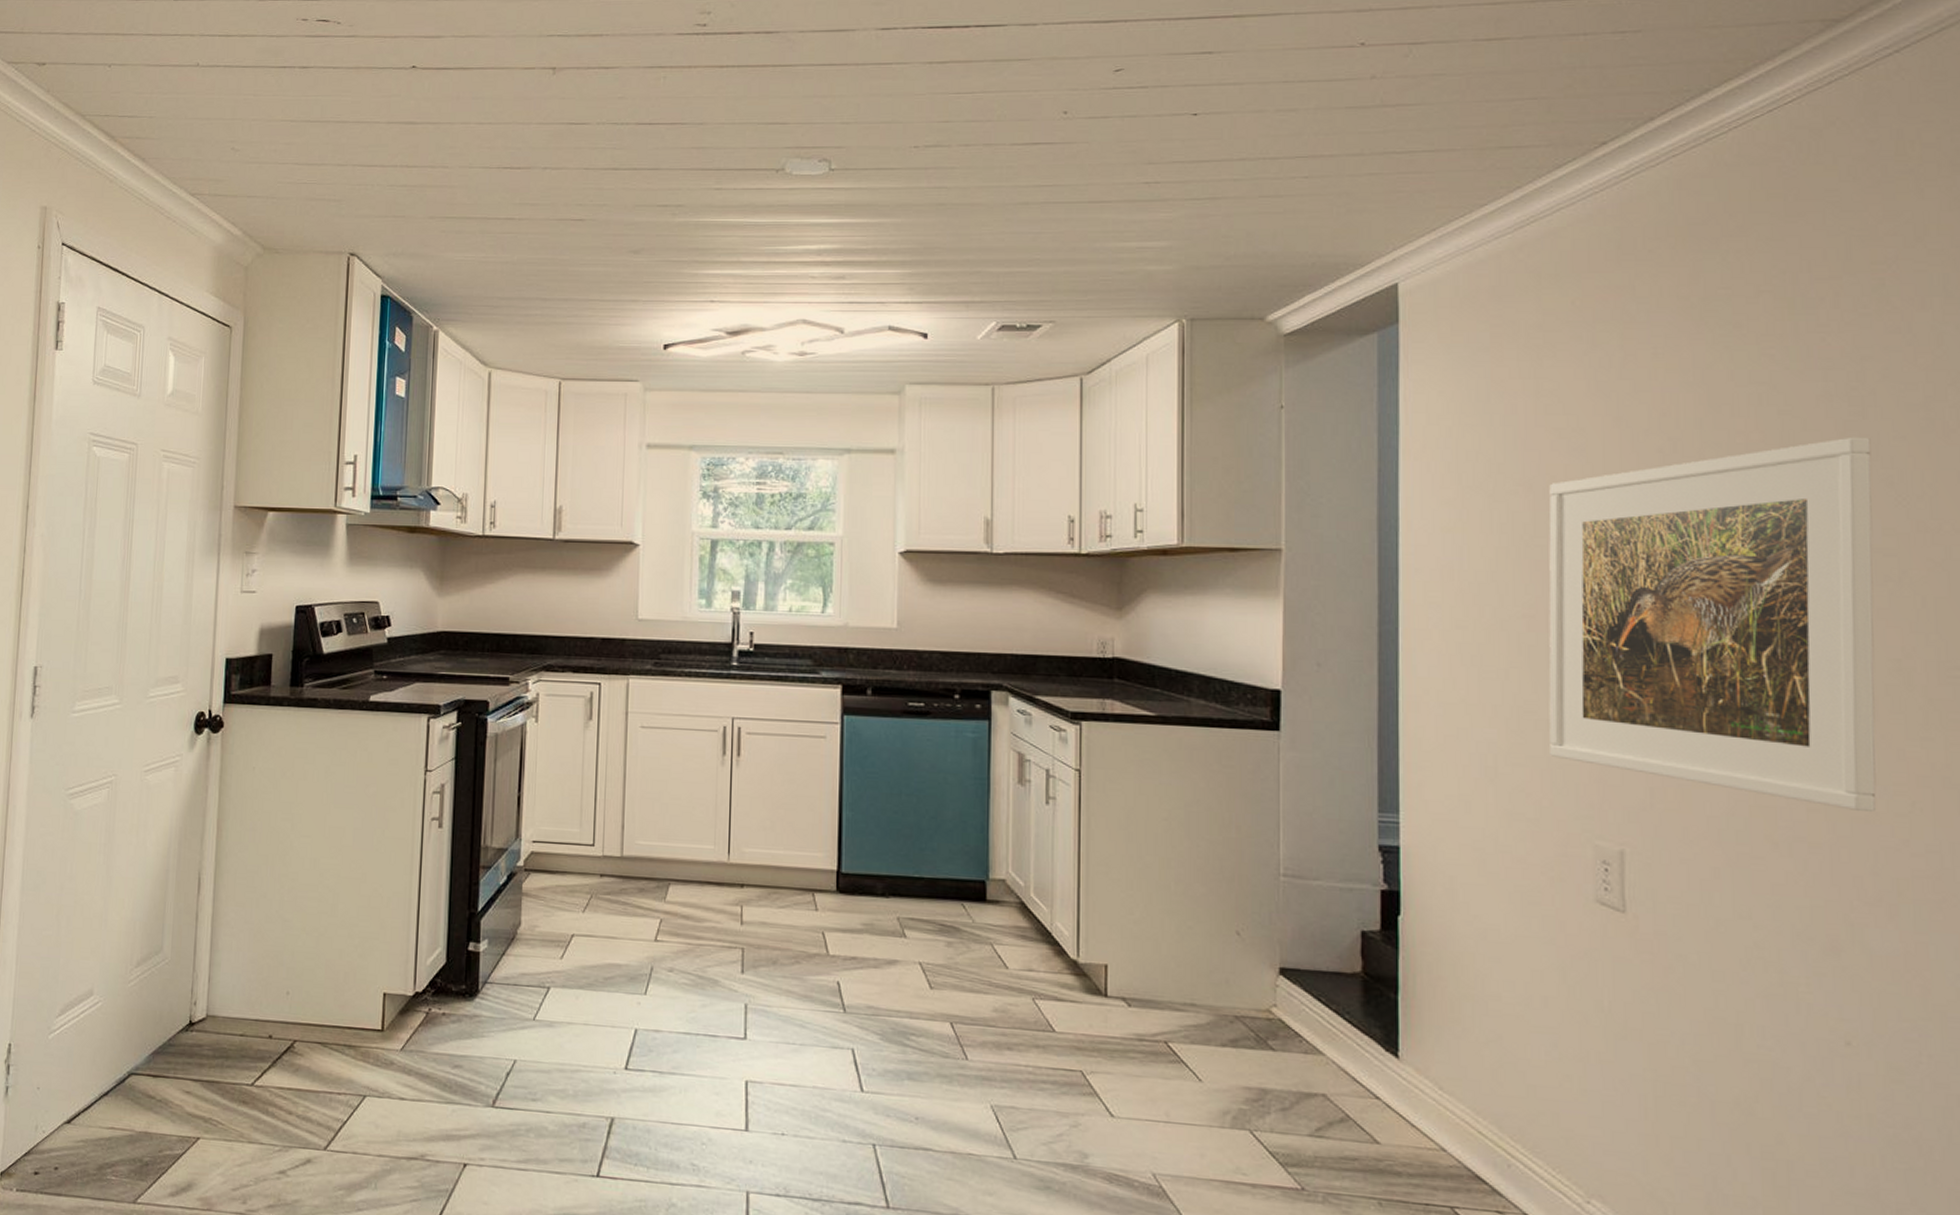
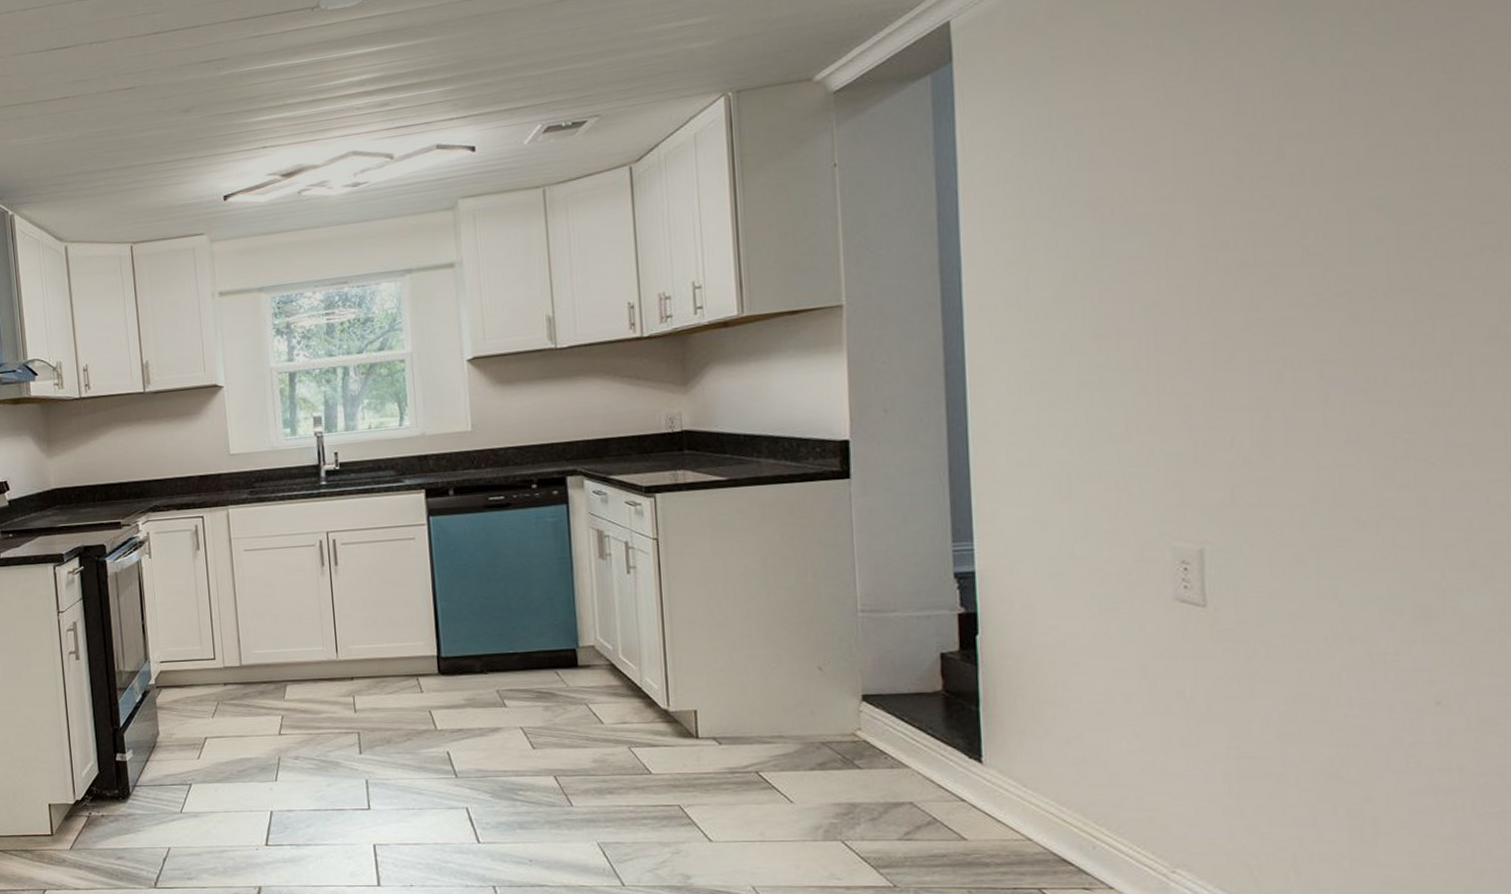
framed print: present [1549,436,1877,811] -> none [1117,103,1471,482]

